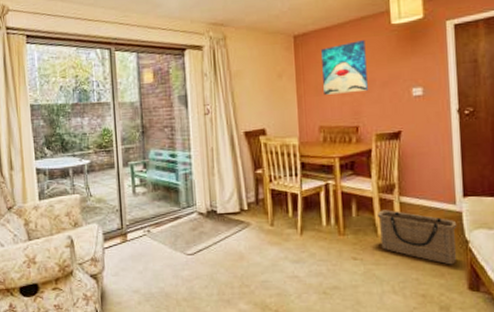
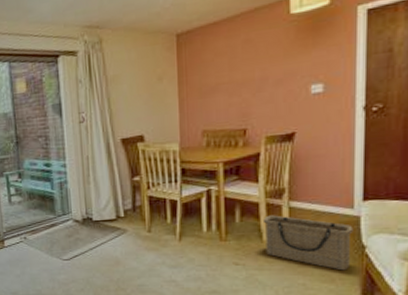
wall art: present [321,40,368,95] -> none [207,34,259,97]

